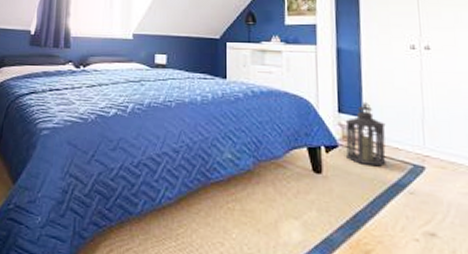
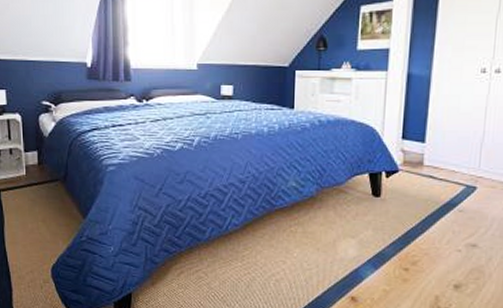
lantern: present [345,101,386,167] -> none [405,127,446,189]

